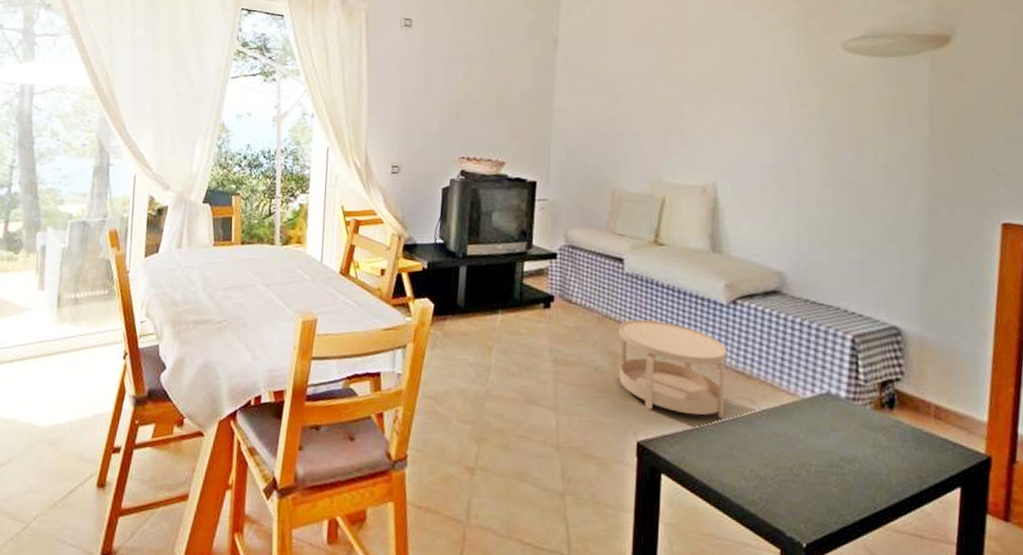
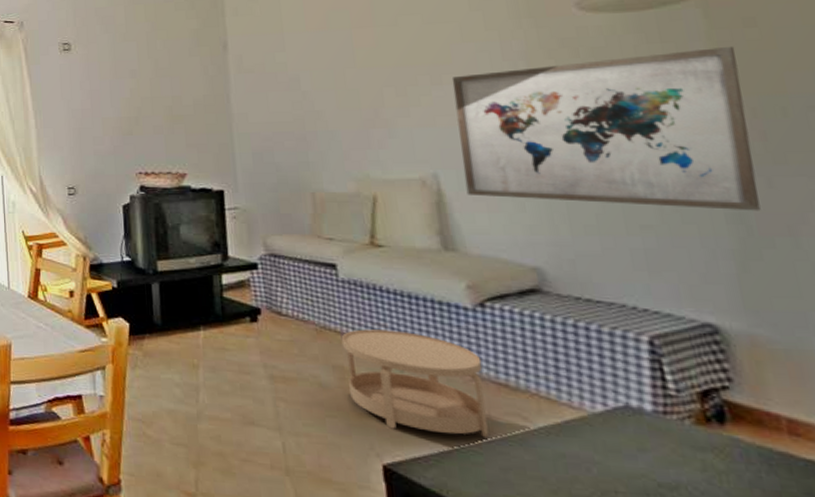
wall art: none [737,96,947,236] -> present [451,47,761,211]

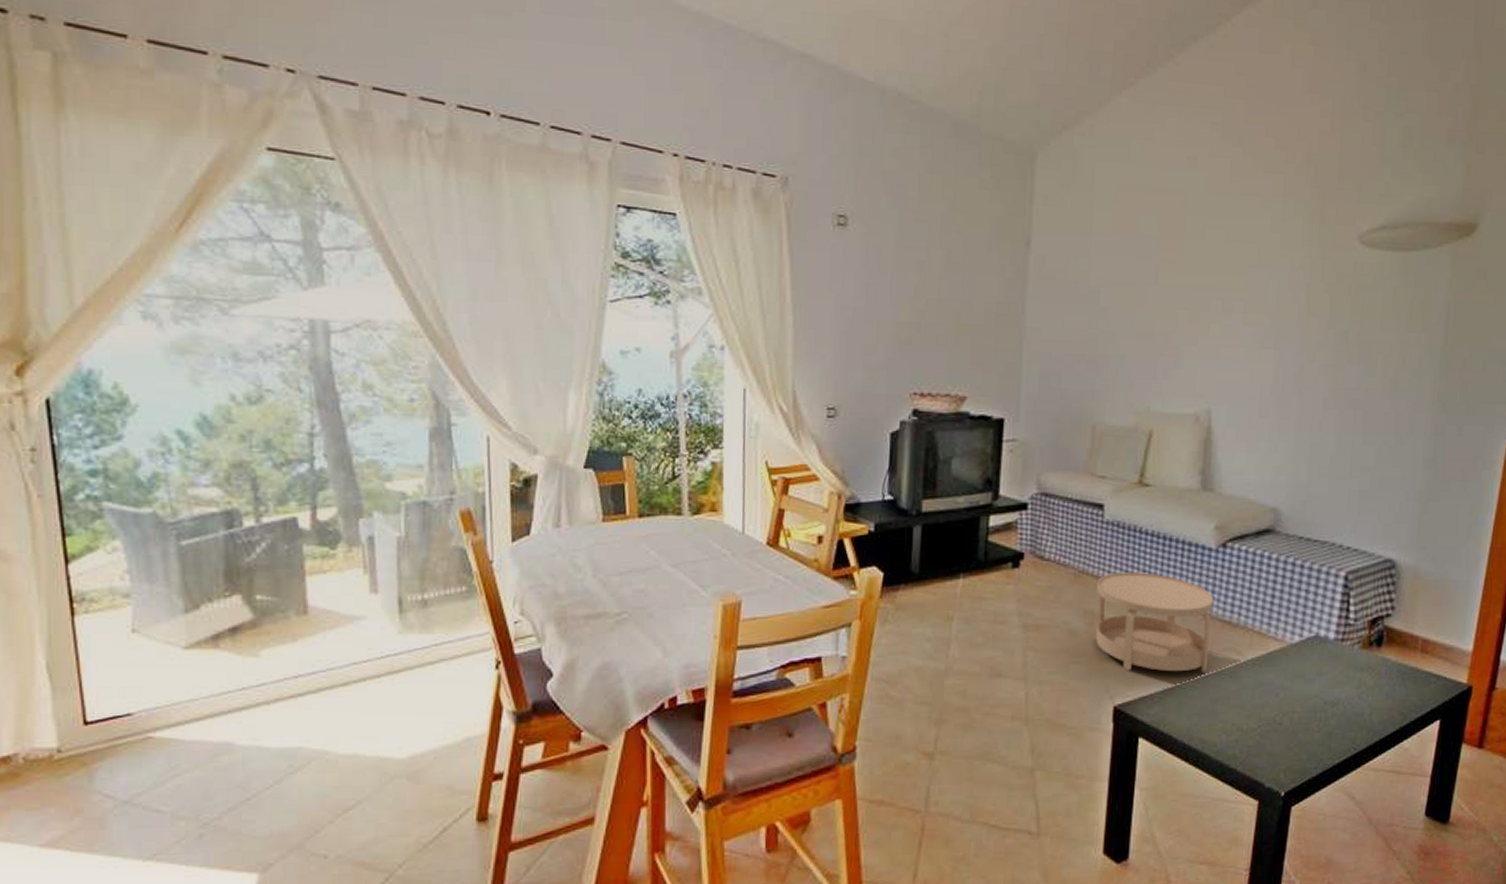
wall art: present [451,47,761,211] -> none [1232,297,1466,457]

